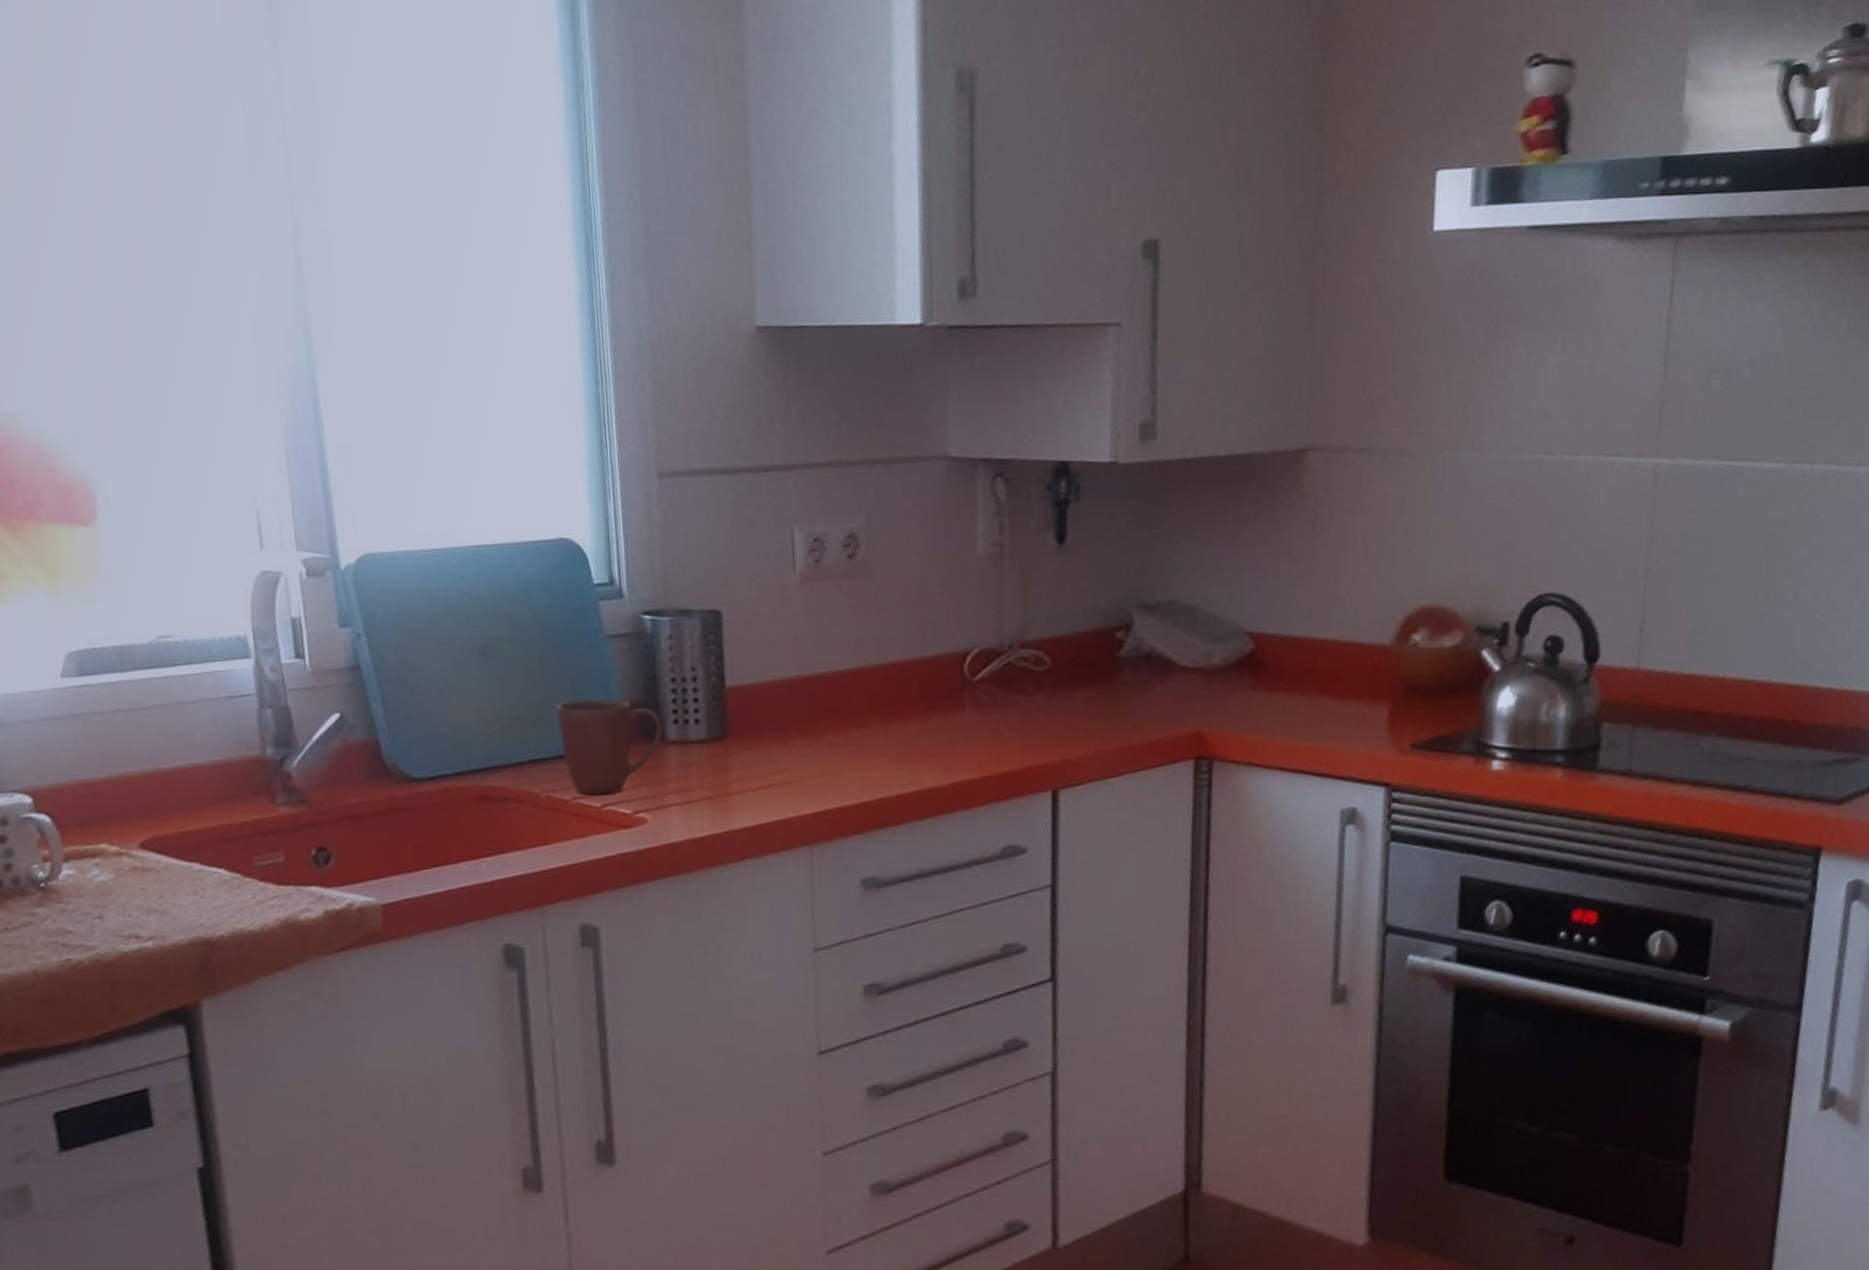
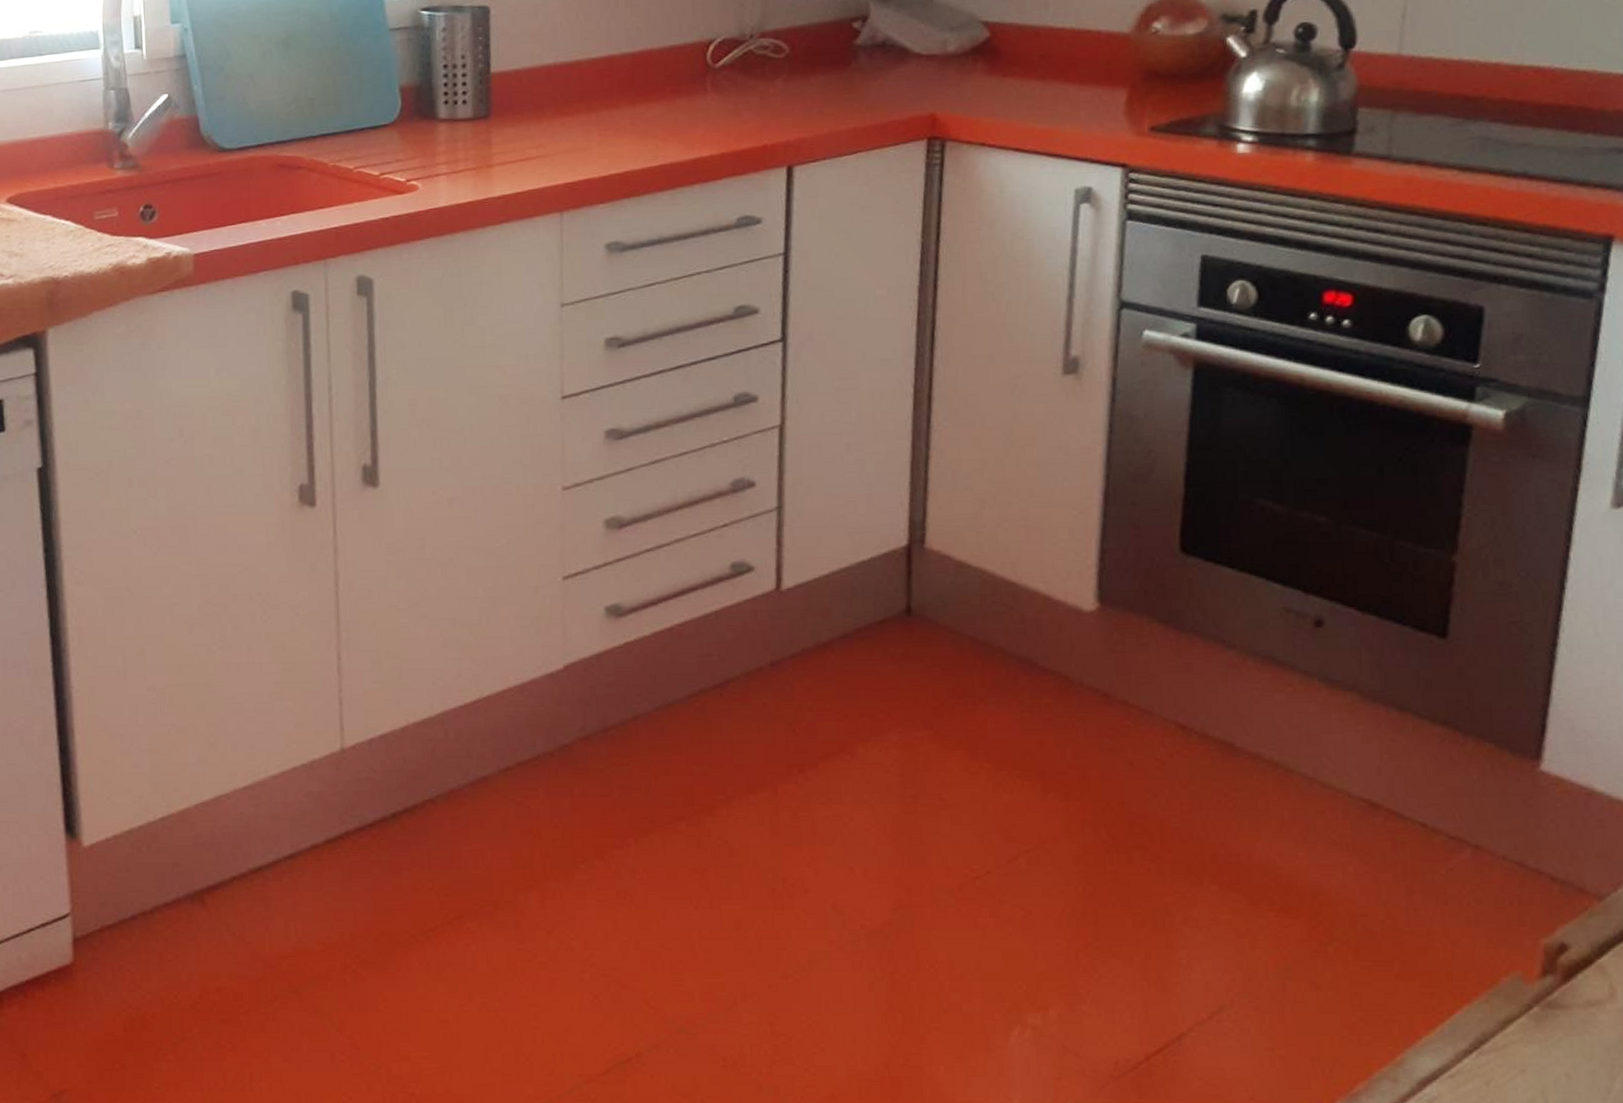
mug: present [556,699,664,794] -> none [344,82,436,164]

